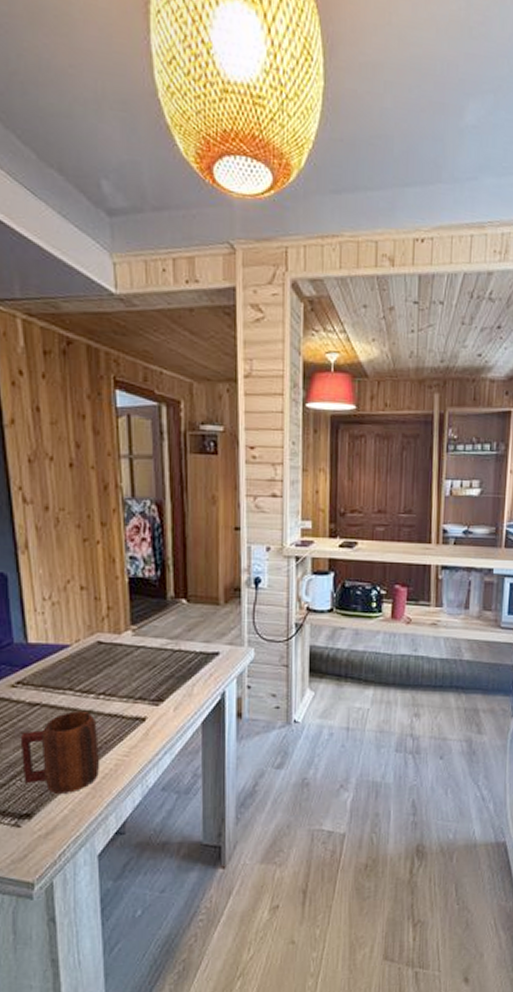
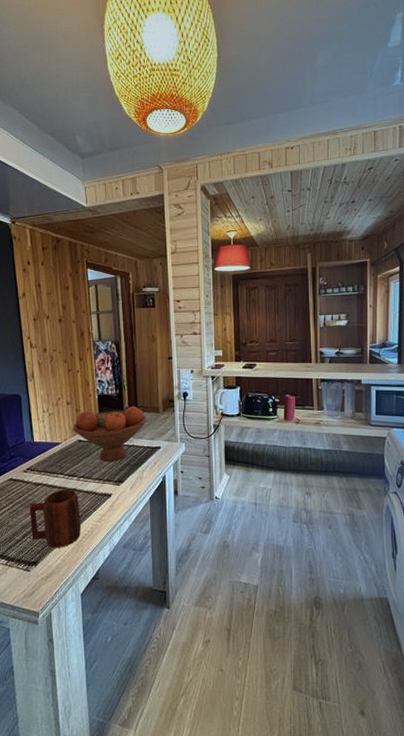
fruit bowl: none [89,594,200,674] -> present [72,406,147,463]

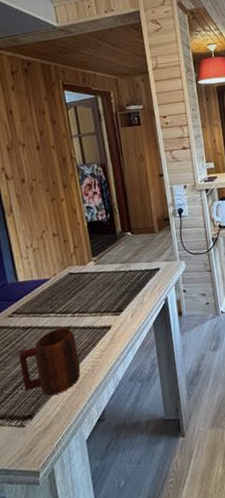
fruit bowl: present [72,406,147,463] -> none [61,229,142,293]

